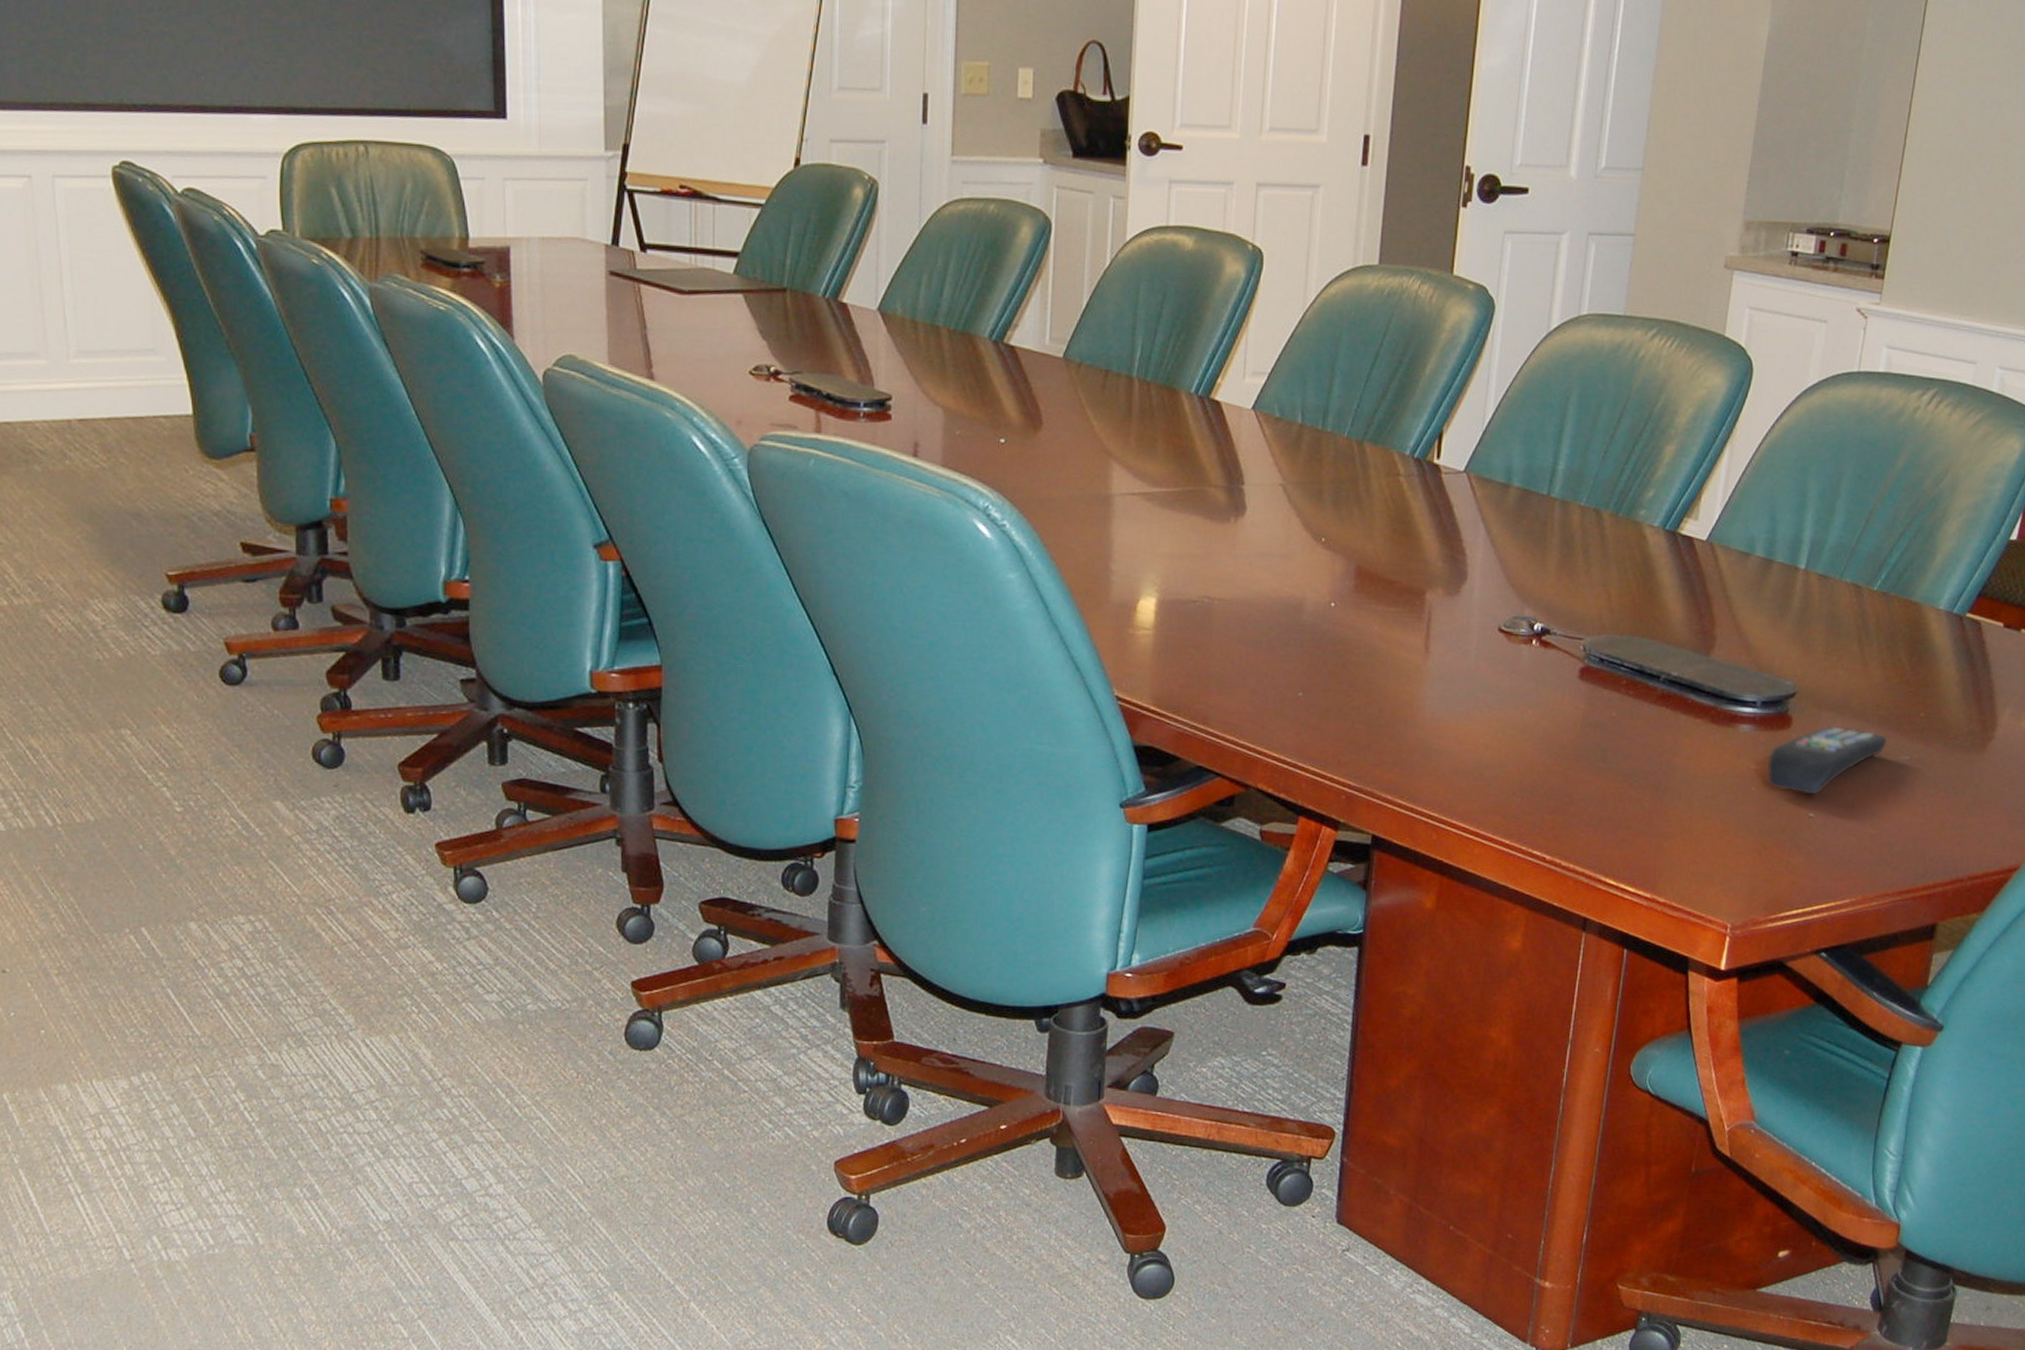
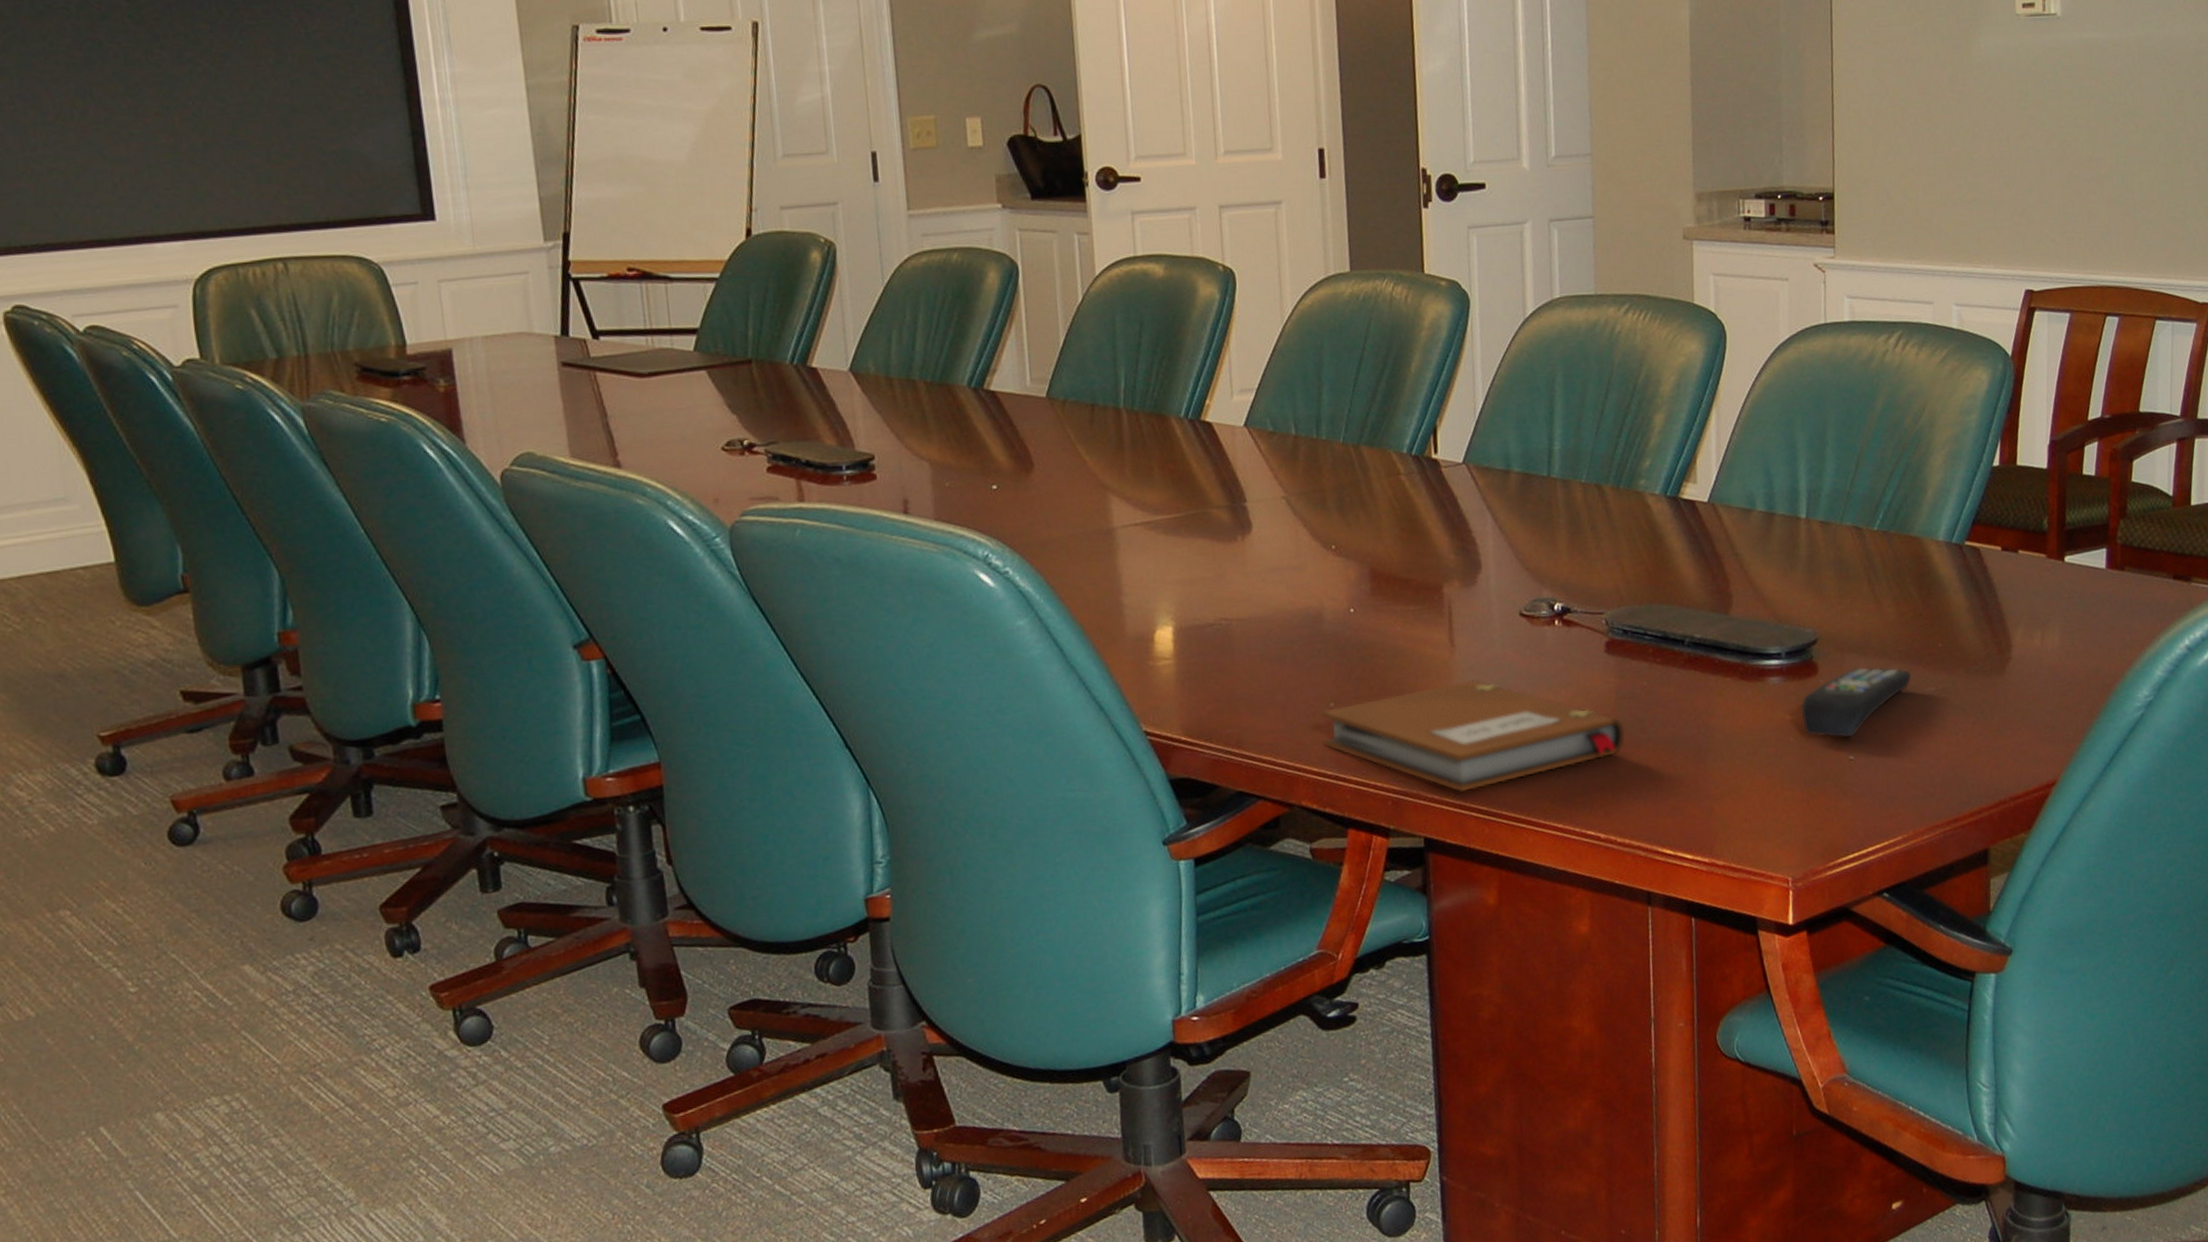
notebook: none [1286,687,1586,797] -> present [1321,679,1625,793]

